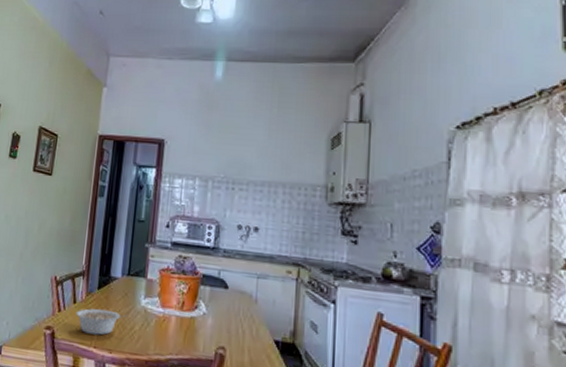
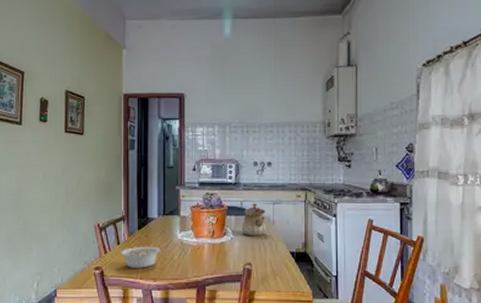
teapot: none [217,274,249,316] -> present [242,203,268,237]

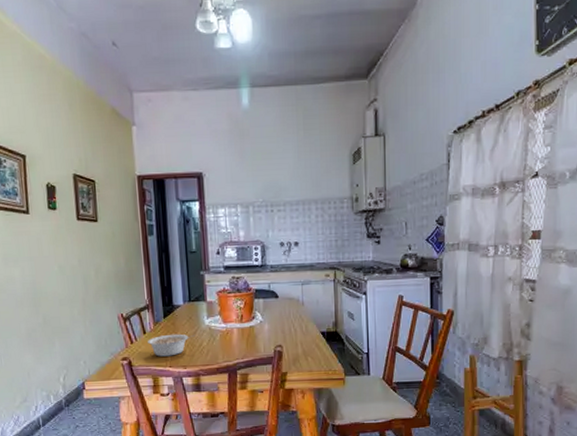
teapot: present [242,203,268,237] -> none [270,285,297,319]

